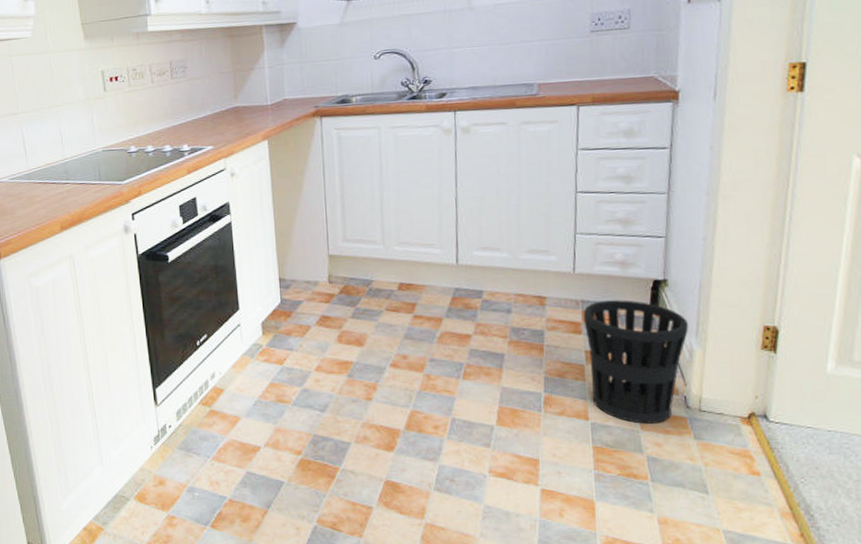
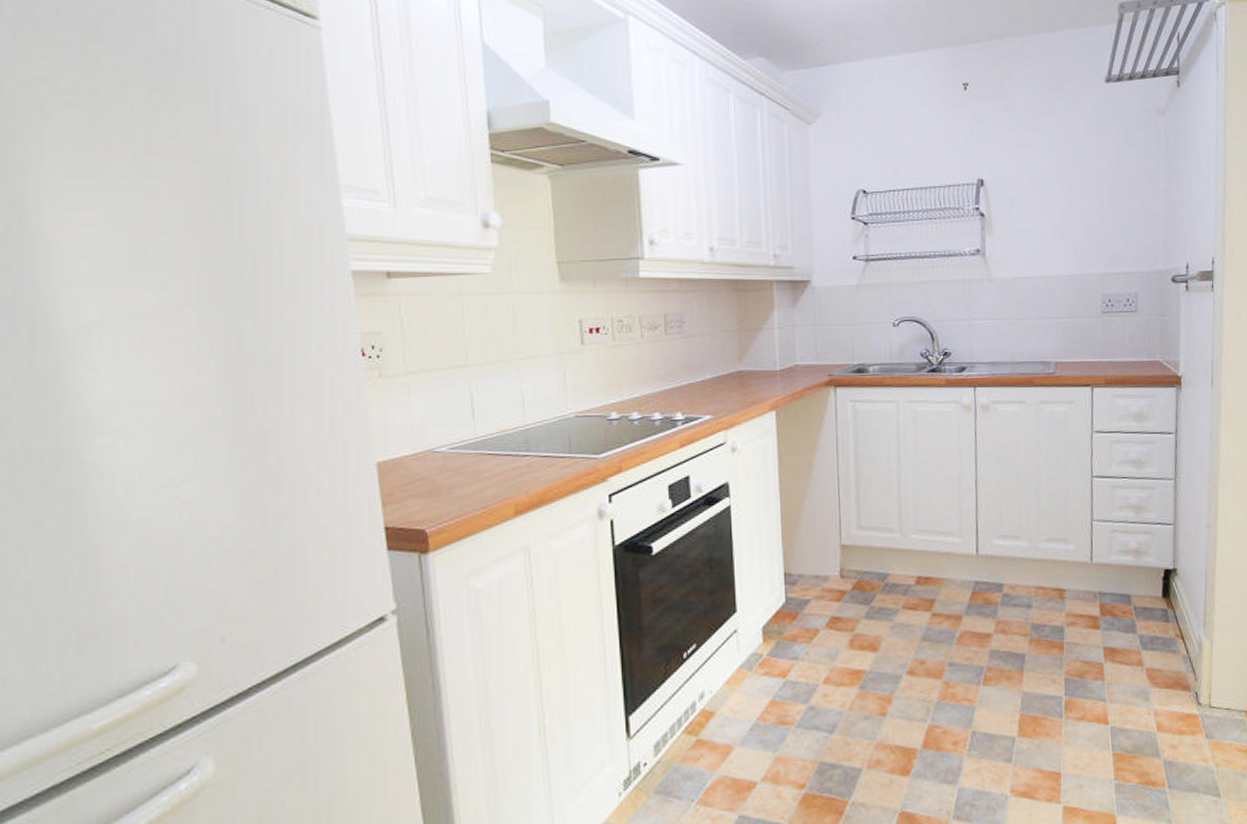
wastebasket: present [583,300,688,424] -> none [1101,591,1197,725]

